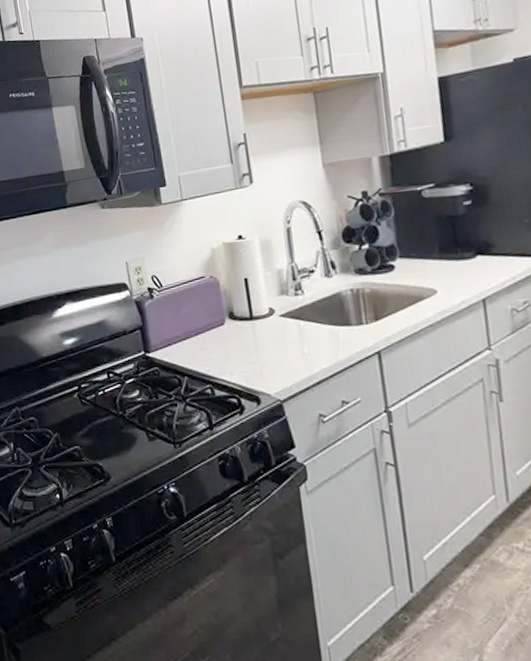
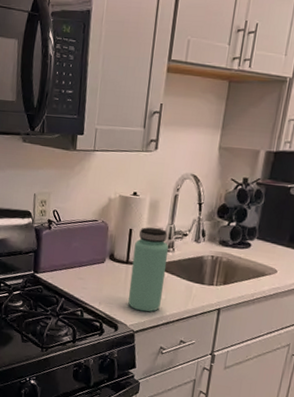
bottle: none [254,270,305,374] -> present [128,227,169,312]

